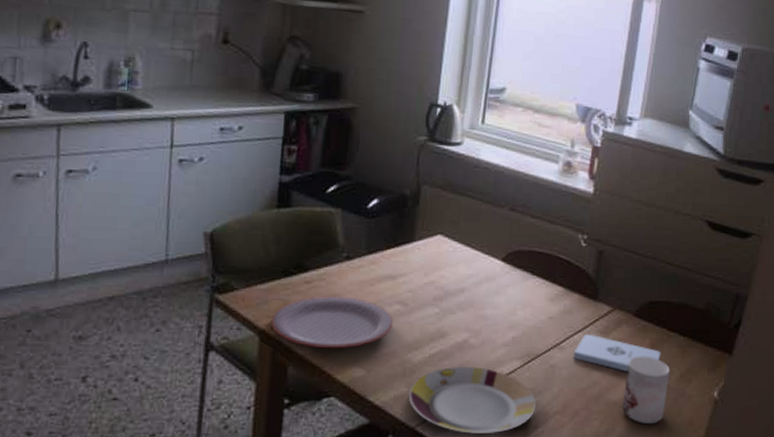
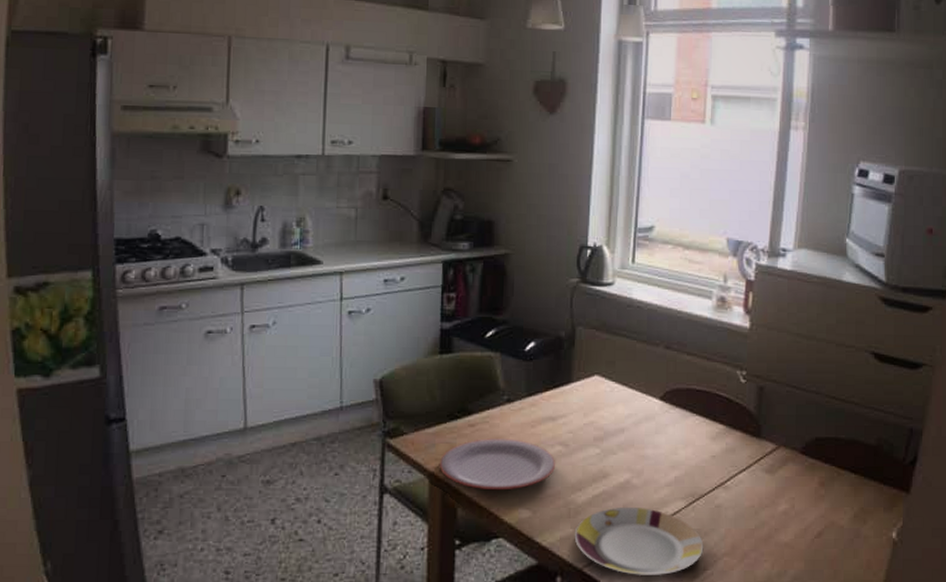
notepad: present [573,334,661,371] -> none [739,472,832,511]
mug: present [621,357,670,423] -> none [793,496,843,566]

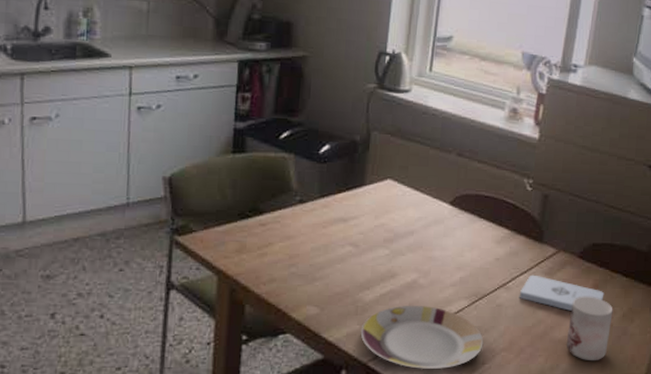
plate: present [440,437,555,491] -> none [229,237,345,288]
notepad: none [739,472,832,511] -> present [519,274,604,311]
mug: none [793,496,843,566] -> present [566,297,613,360]

